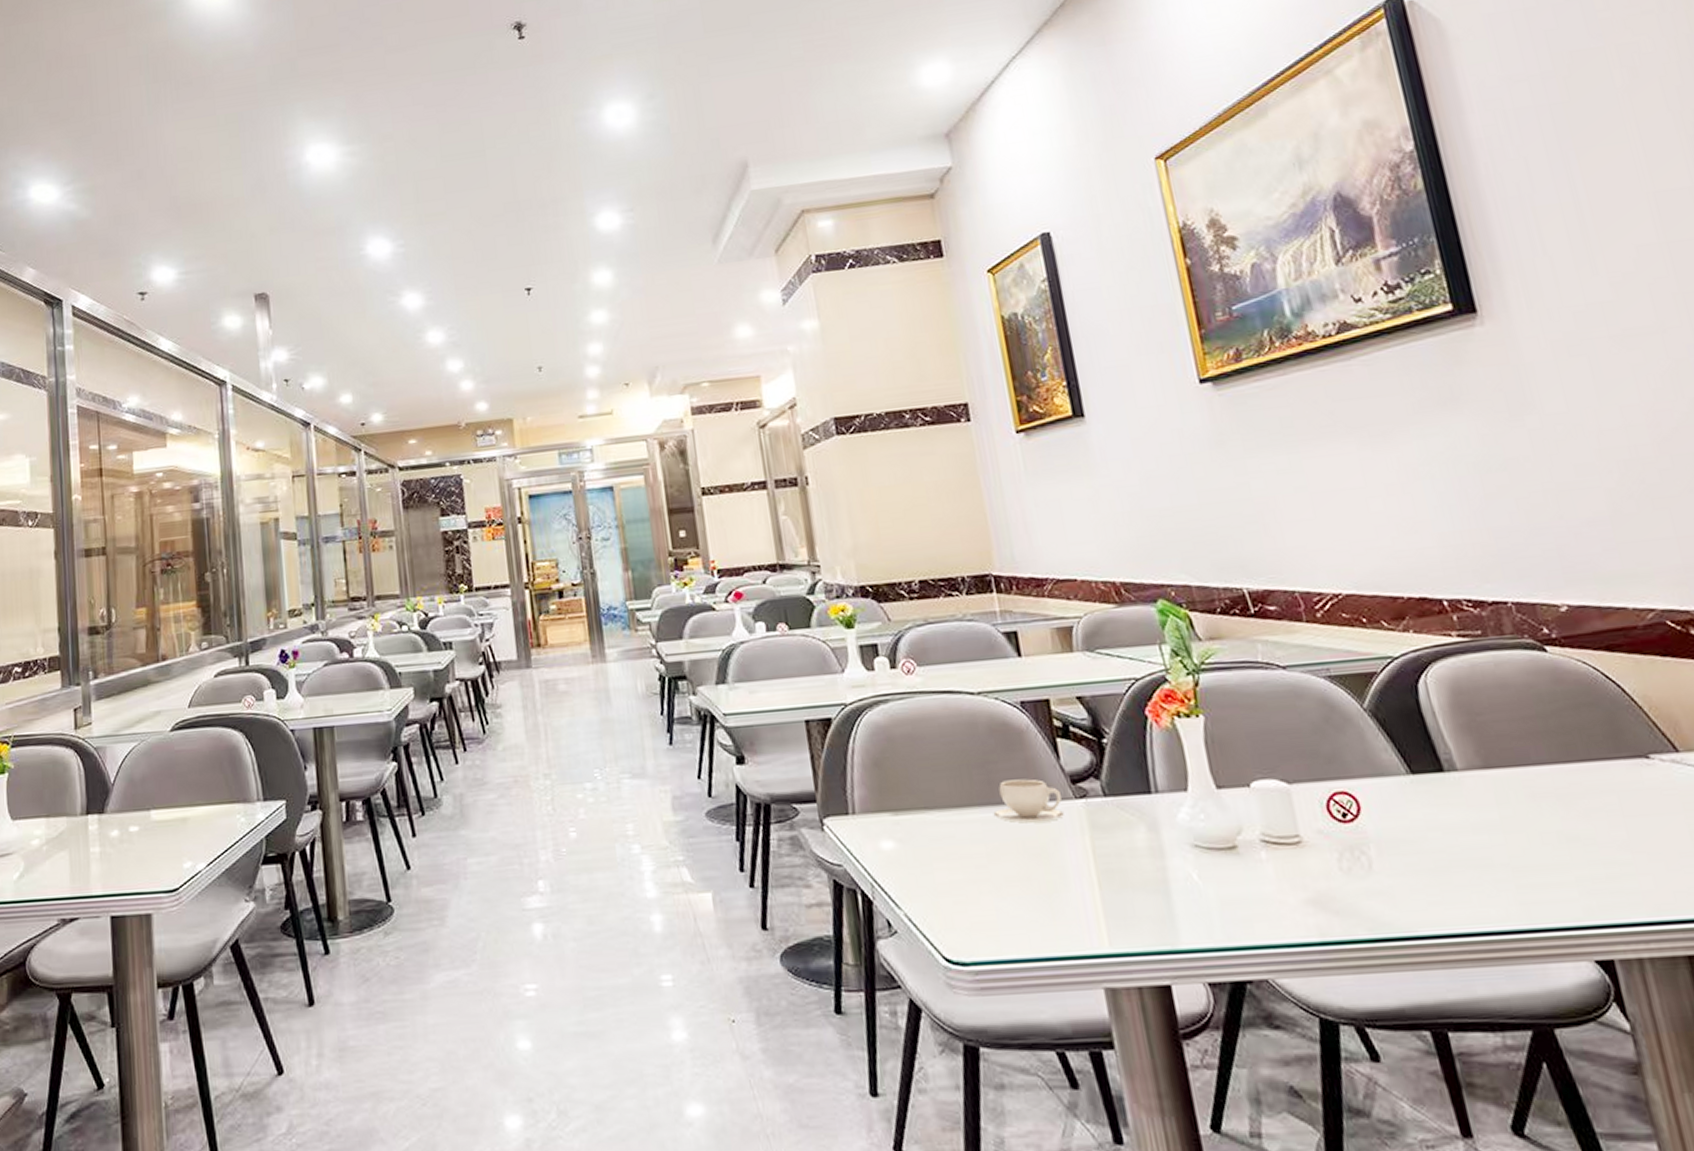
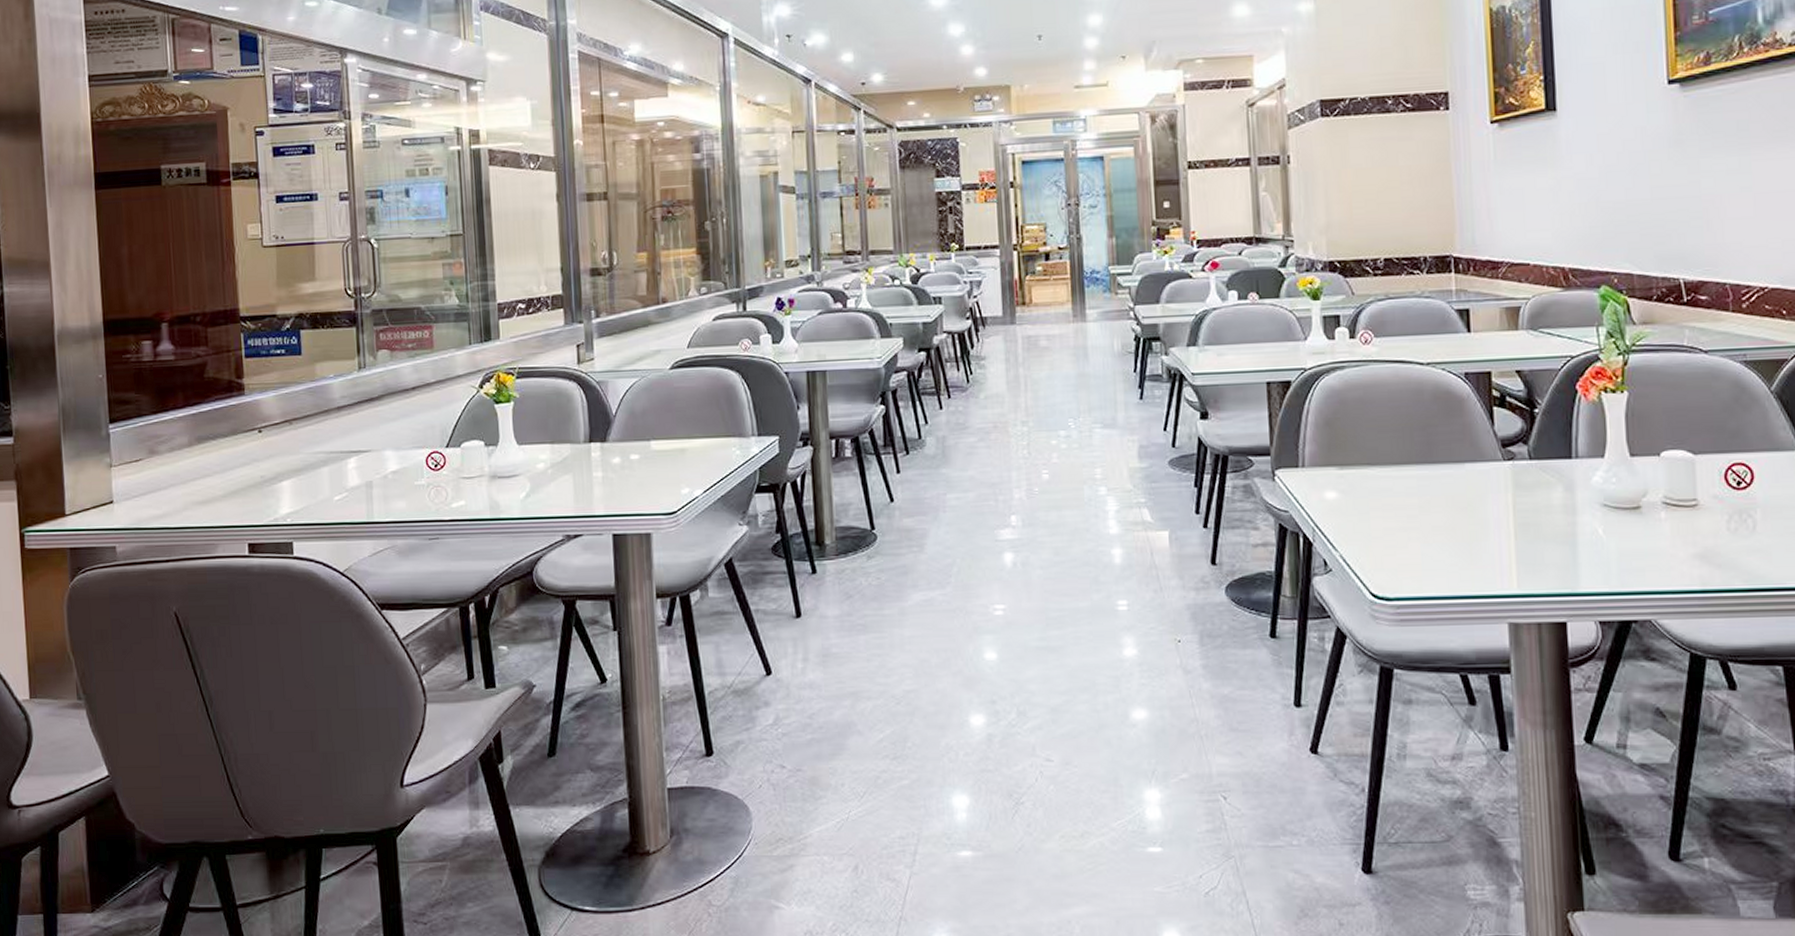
teacup: present [993,779,1064,823] -> none [1428,442,1492,480]

